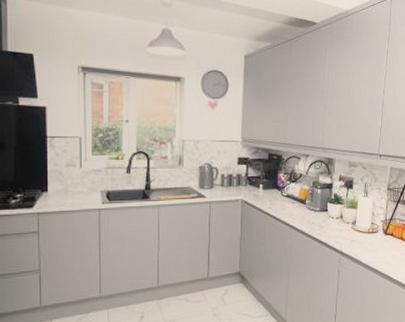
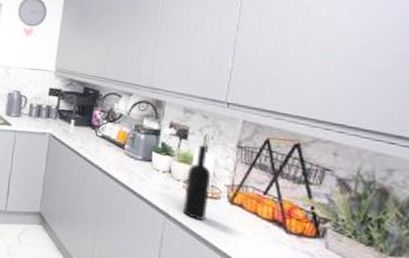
wine bottle: none [352,191,371,252] -> present [182,144,212,221]

